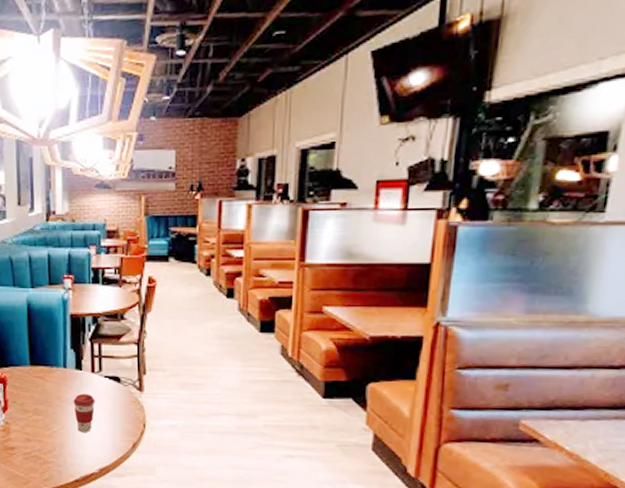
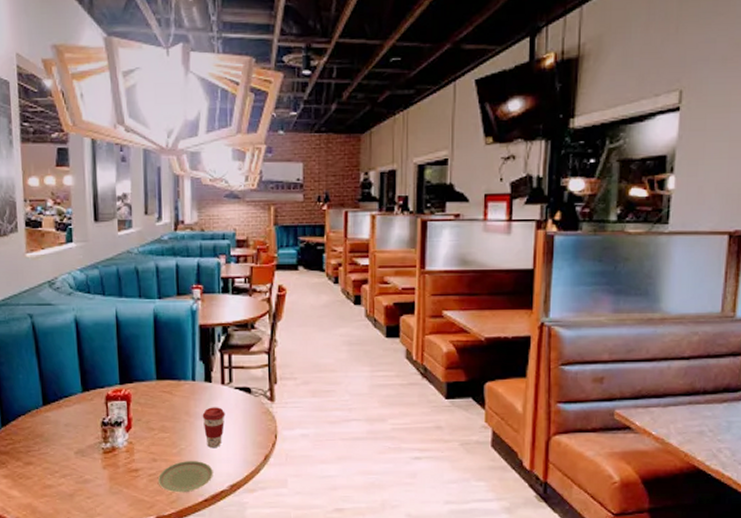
plate: none [32,443,84,473] -> present [157,461,213,493]

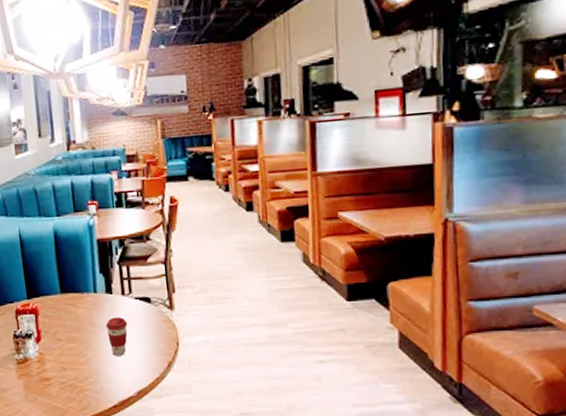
plate: present [157,461,213,493] -> none [68,369,120,400]

